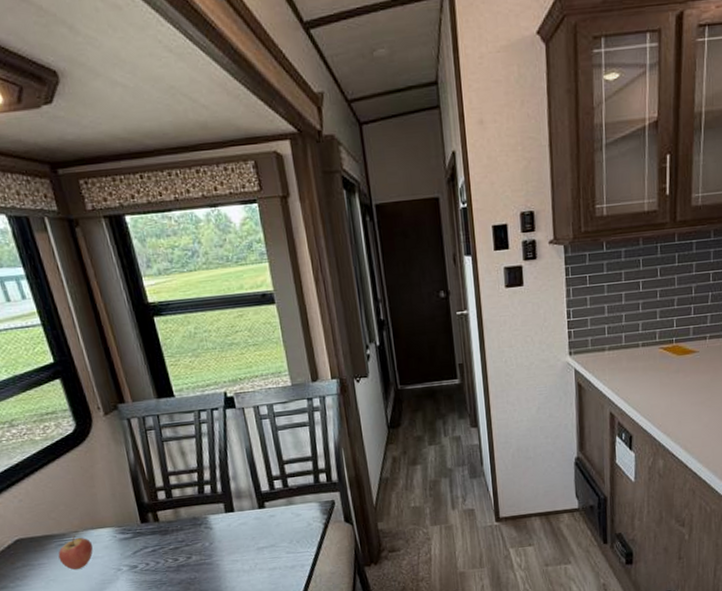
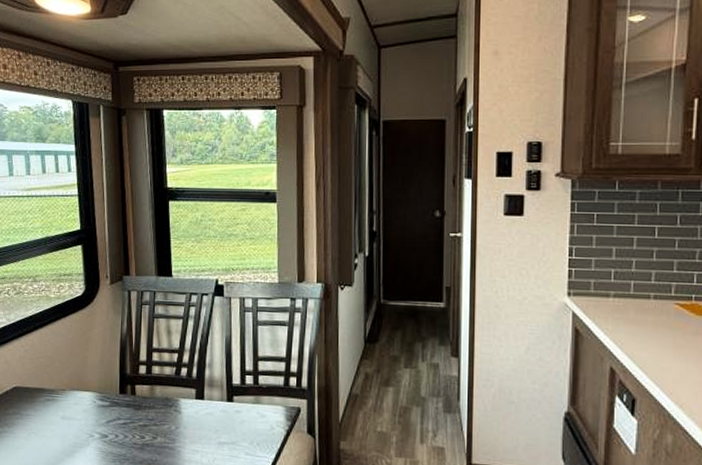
fruit: present [58,535,93,570] -> none [44,393,75,428]

